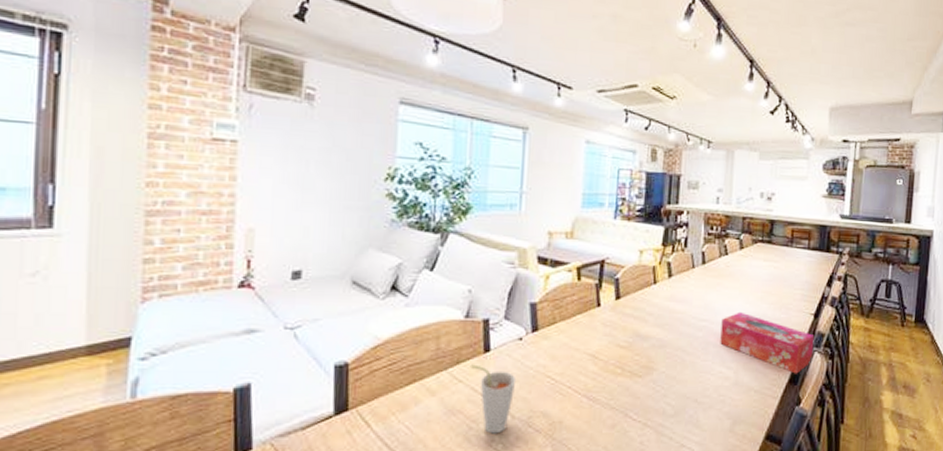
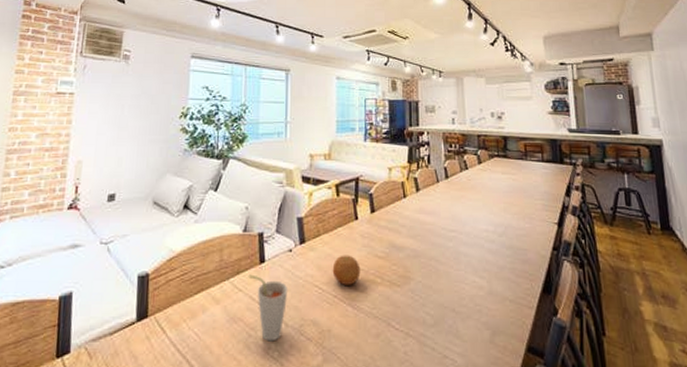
fruit: none [567,344,600,376] -> present [332,255,361,285]
tissue box: present [720,311,815,374] -> none [469,222,563,283]

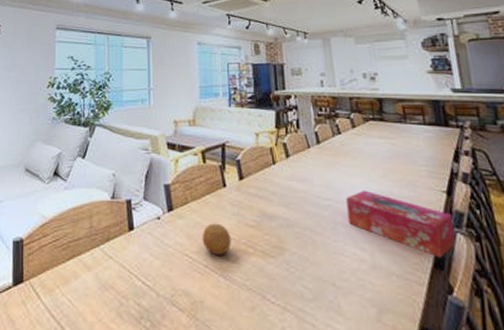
cup: present [248,274,288,342] -> none [117,242,158,311]
tissue box: none [469,222,563,283] -> present [346,190,457,258]

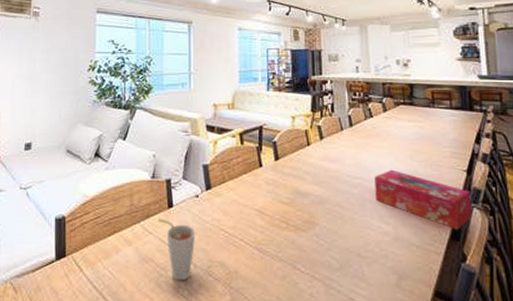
cup: none [117,242,158,311] -> present [157,218,196,281]
fruit: present [202,223,232,255] -> none [238,200,266,229]

